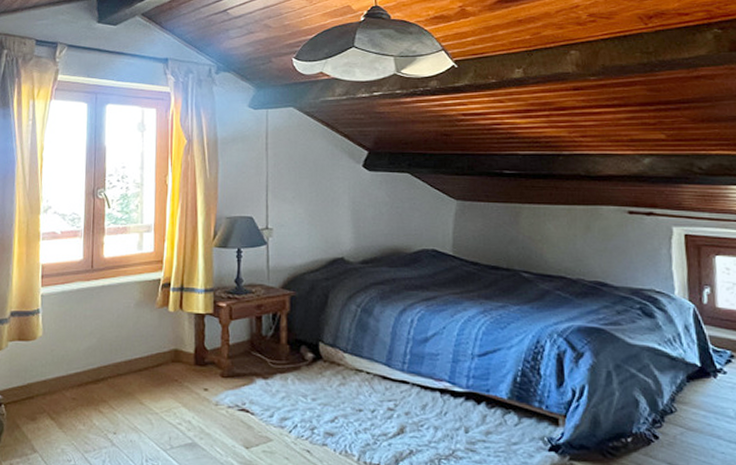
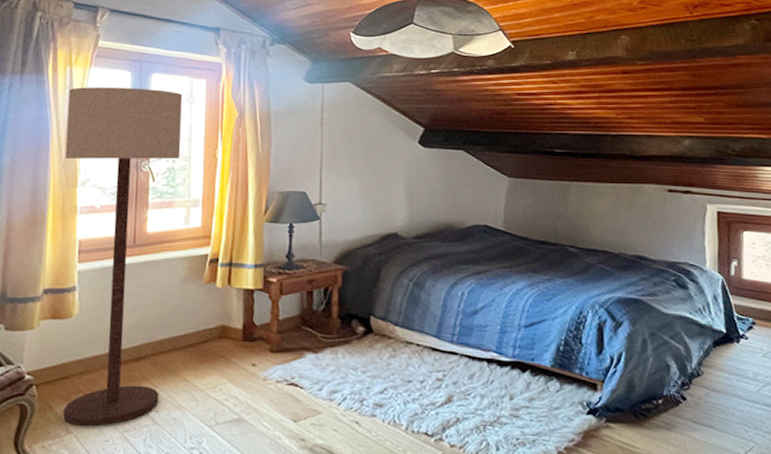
floor lamp: none [28,118,135,447] -> present [63,87,183,427]

